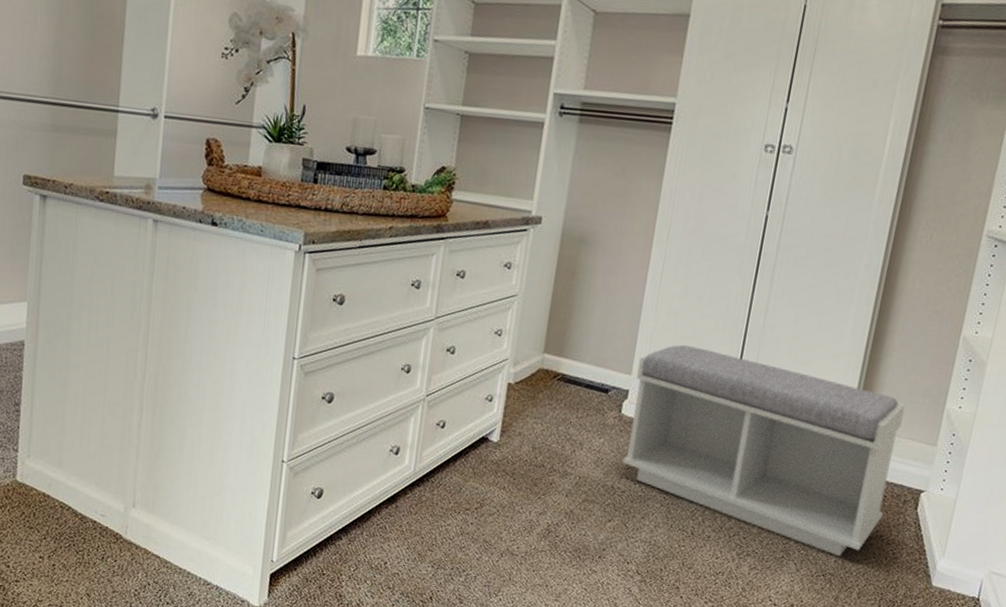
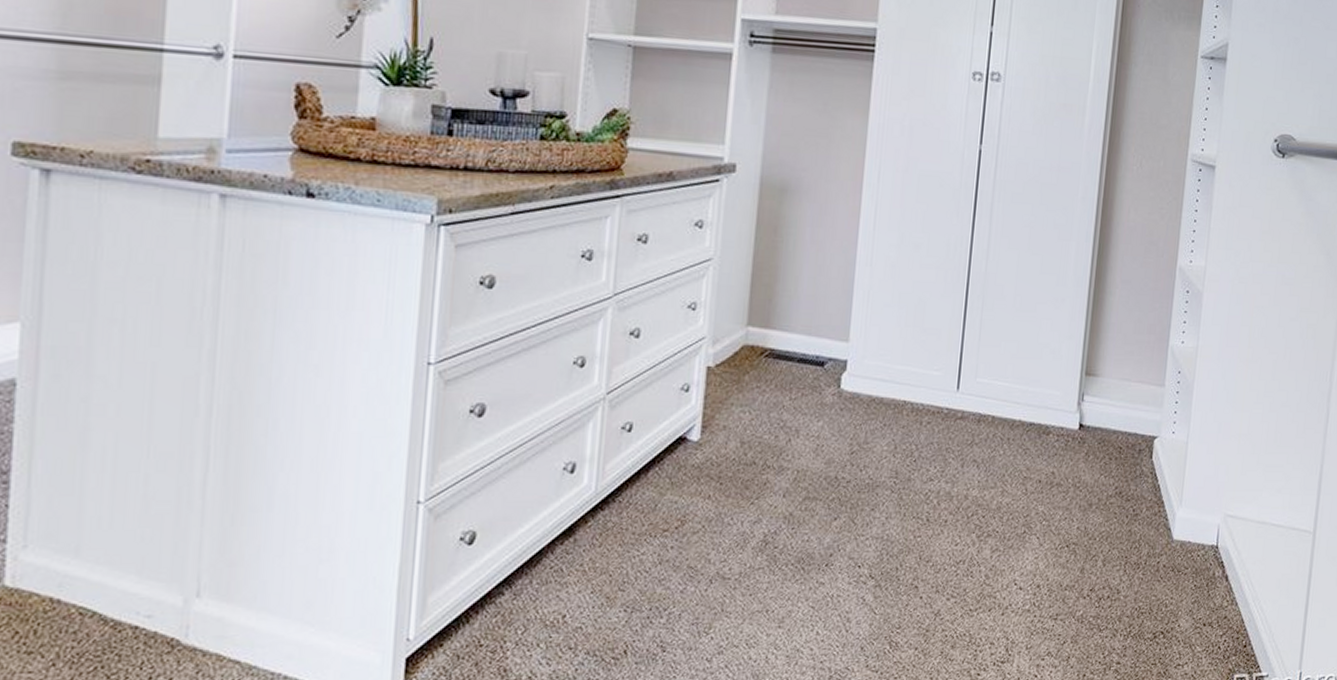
bench: present [622,344,905,557] -> none [845,301,1132,523]

